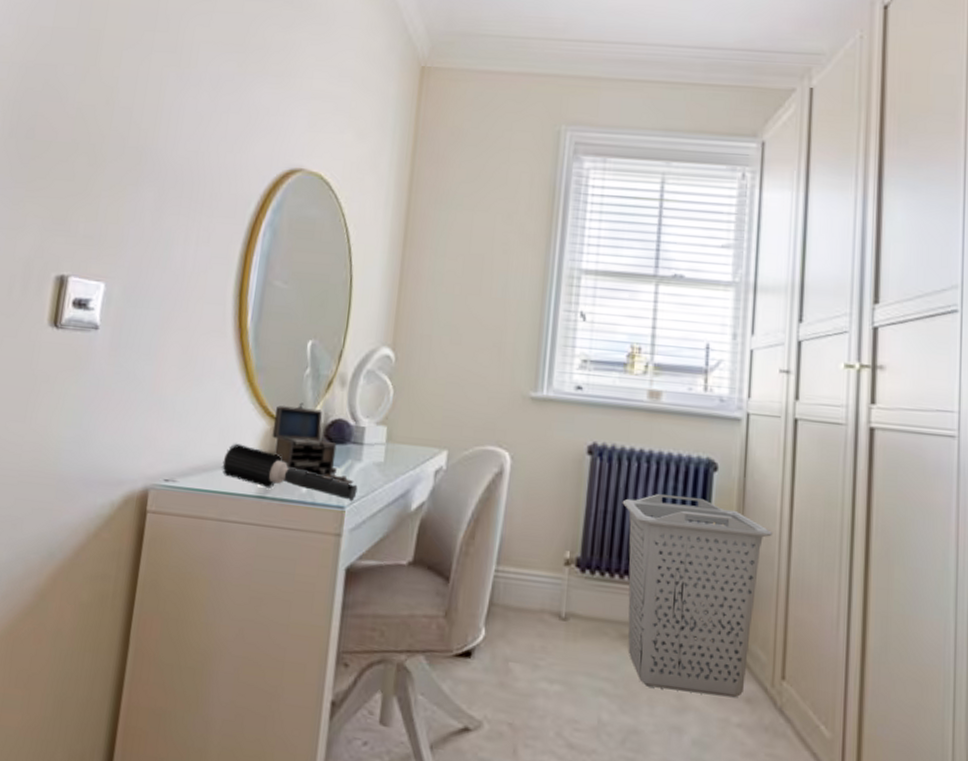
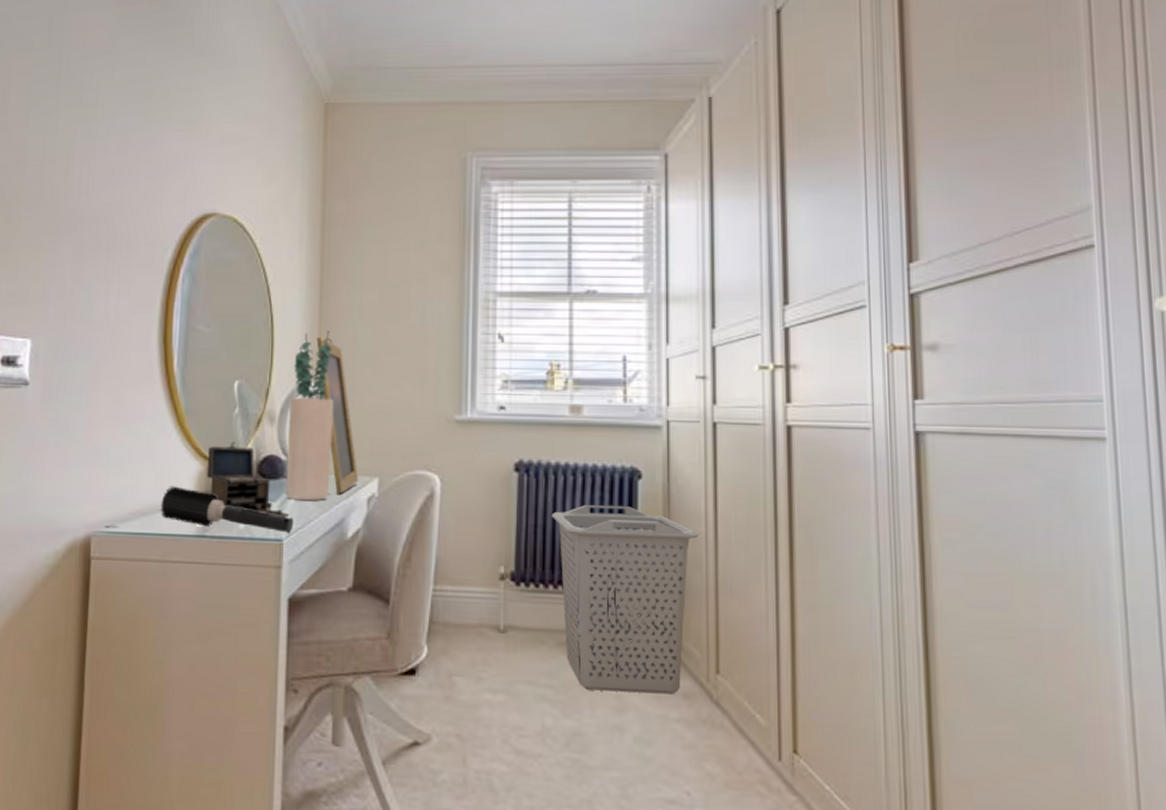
vase: none [350,295,412,470] -> present [284,330,334,501]
picture frame: none [393,302,428,465] -> present [316,337,359,494]

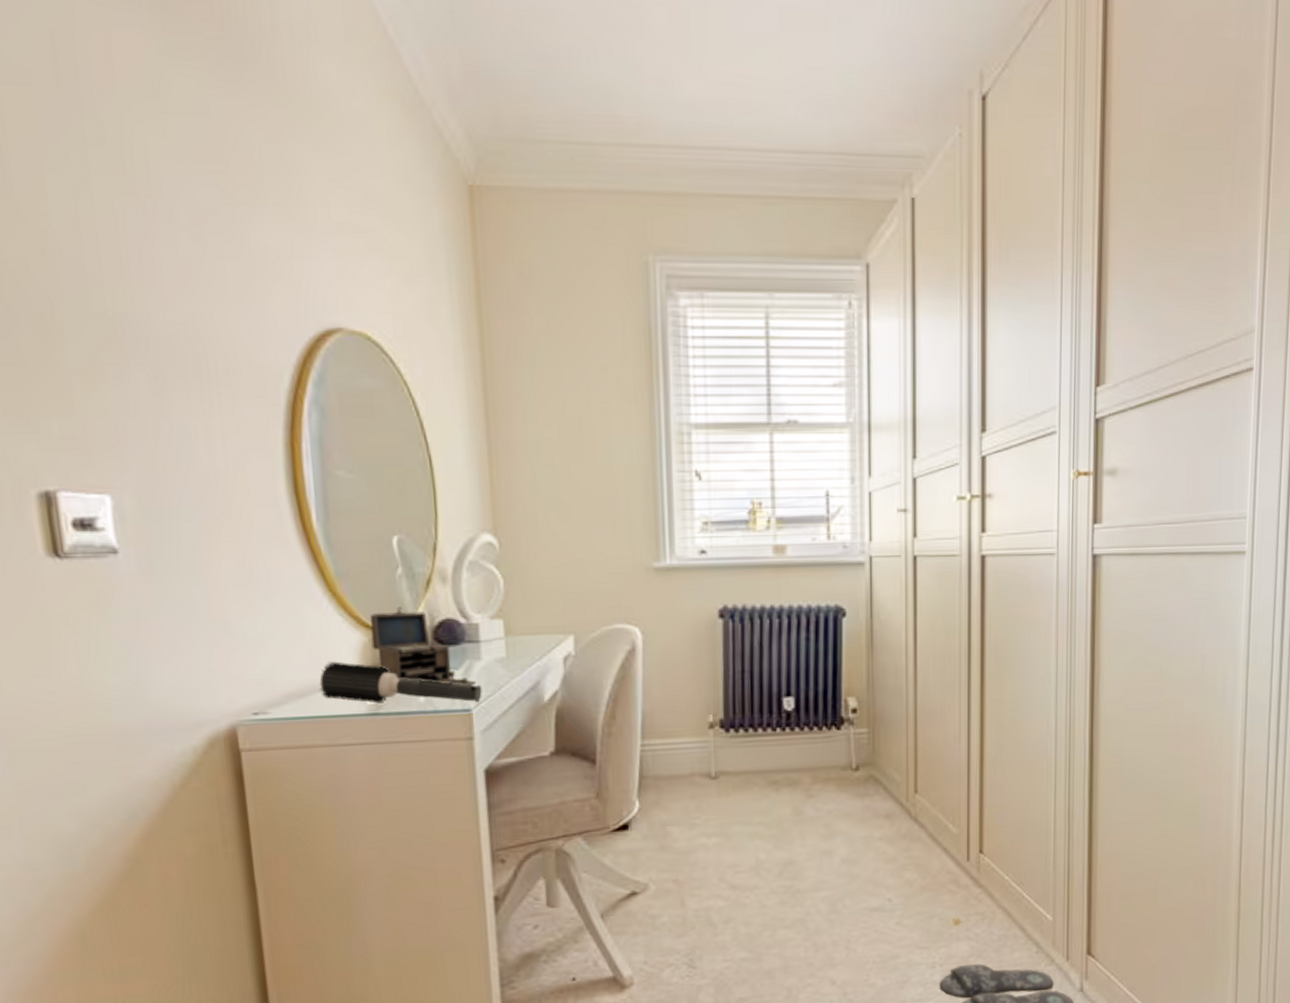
vase: present [284,330,334,501] -> none [462,472,519,666]
picture frame: present [316,337,359,494] -> none [487,481,553,656]
laundry basket: present [551,505,698,695] -> none [758,645,899,822]

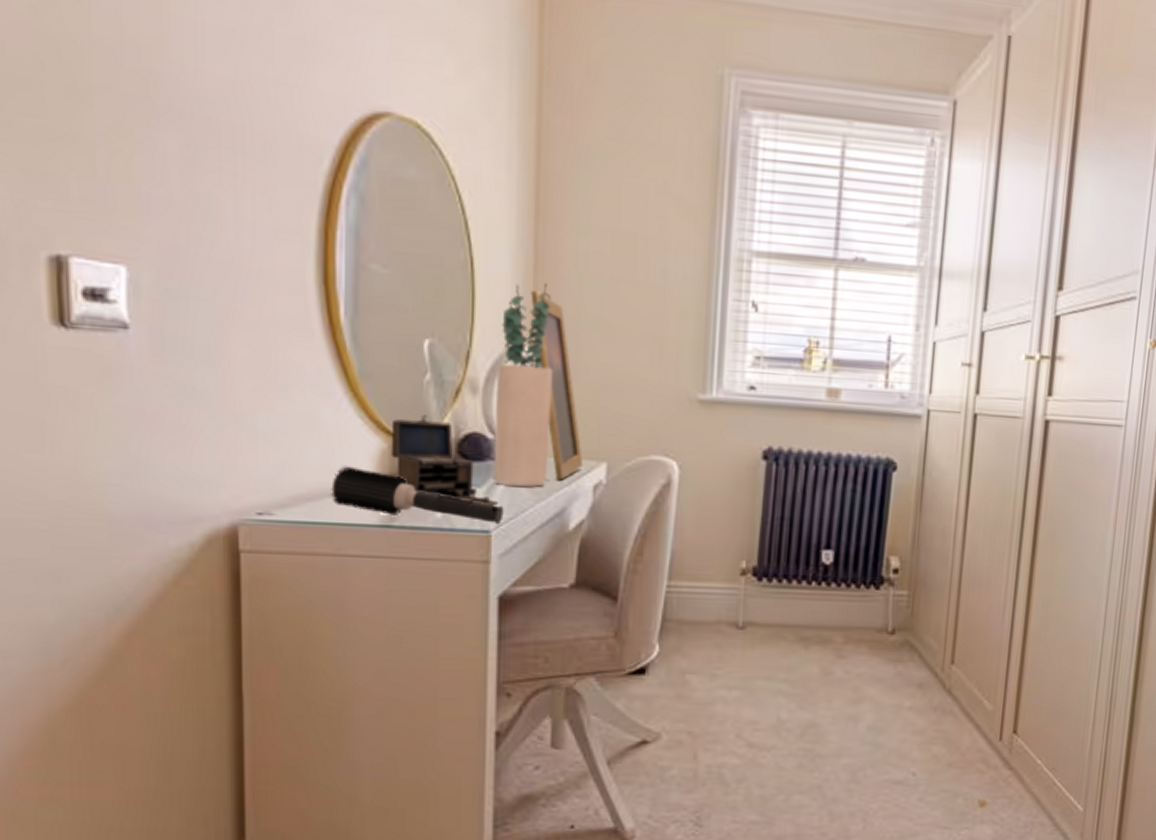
vase: none [462,472,519,666] -> present [492,282,553,488]
picture frame: none [487,481,553,656] -> present [530,291,584,480]

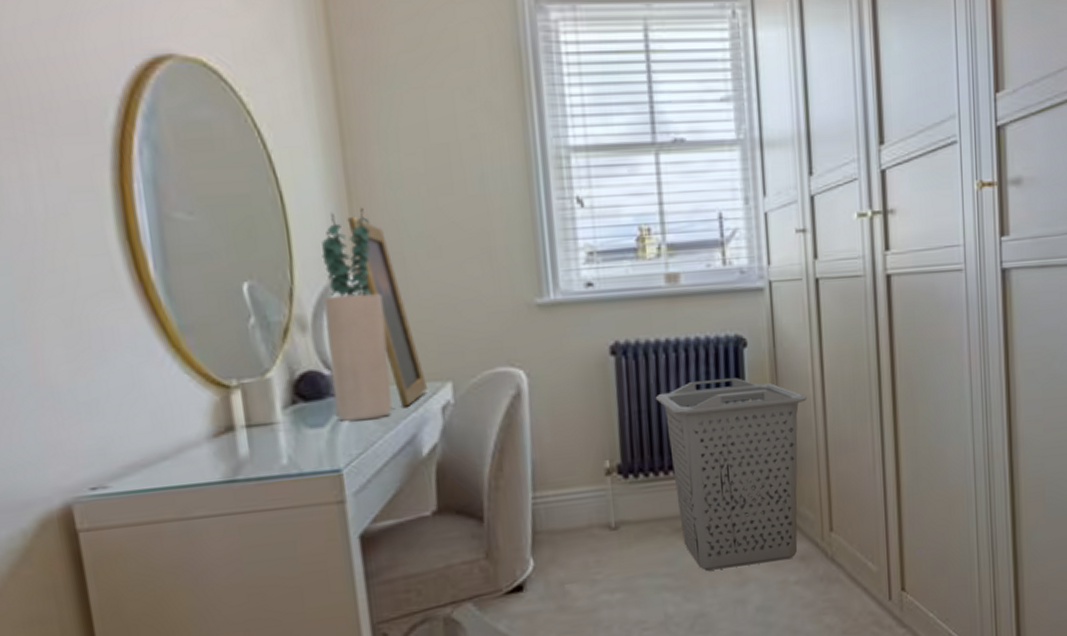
hairbrush: present [331,466,504,525] -> none [165,424,353,471]
jewelry box: present [391,414,499,506] -> none [220,360,346,444]
laundry basket: none [799,497,948,685] -> present [655,378,807,571]

